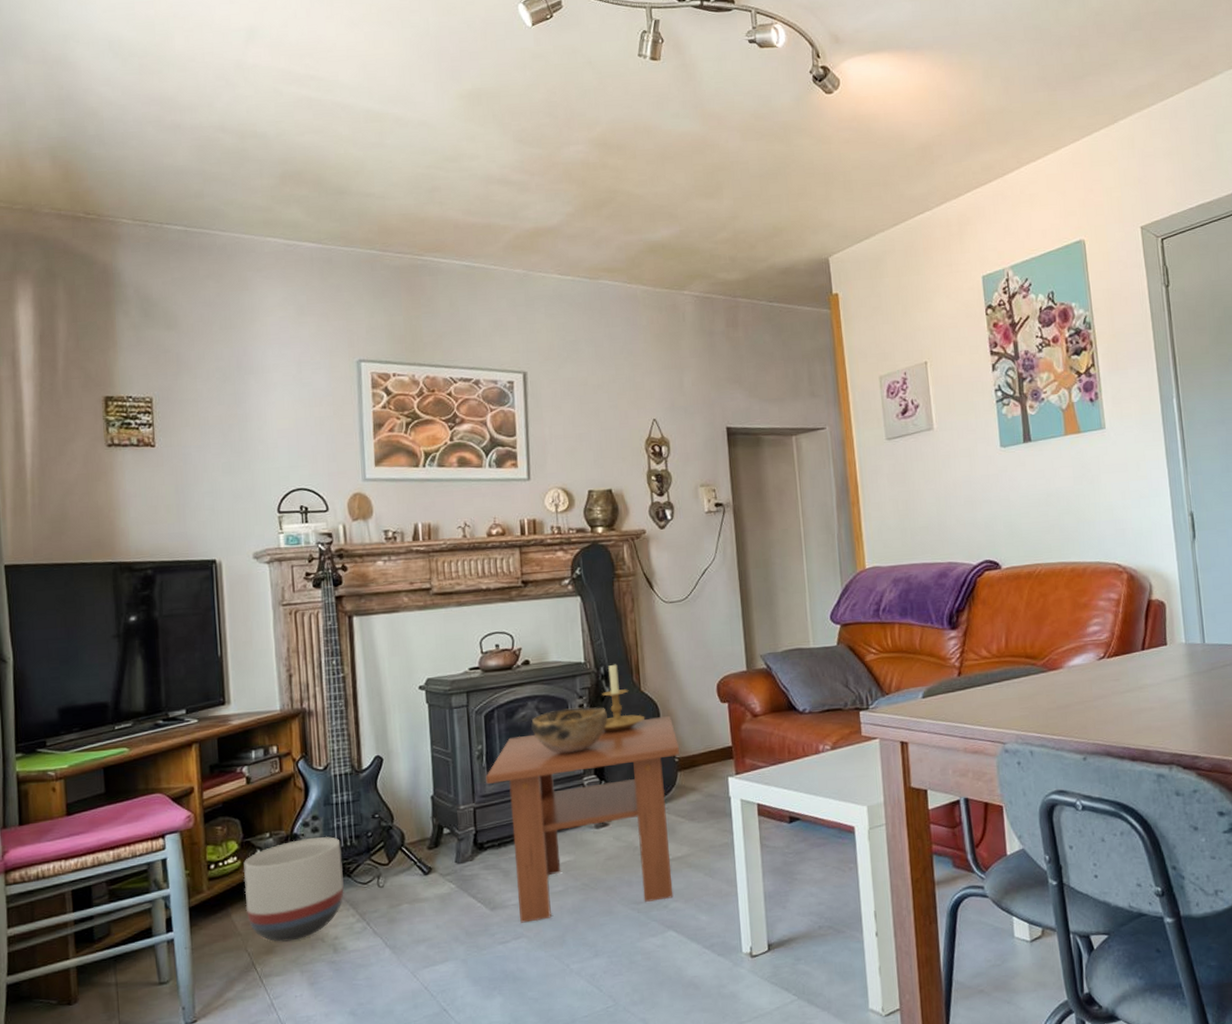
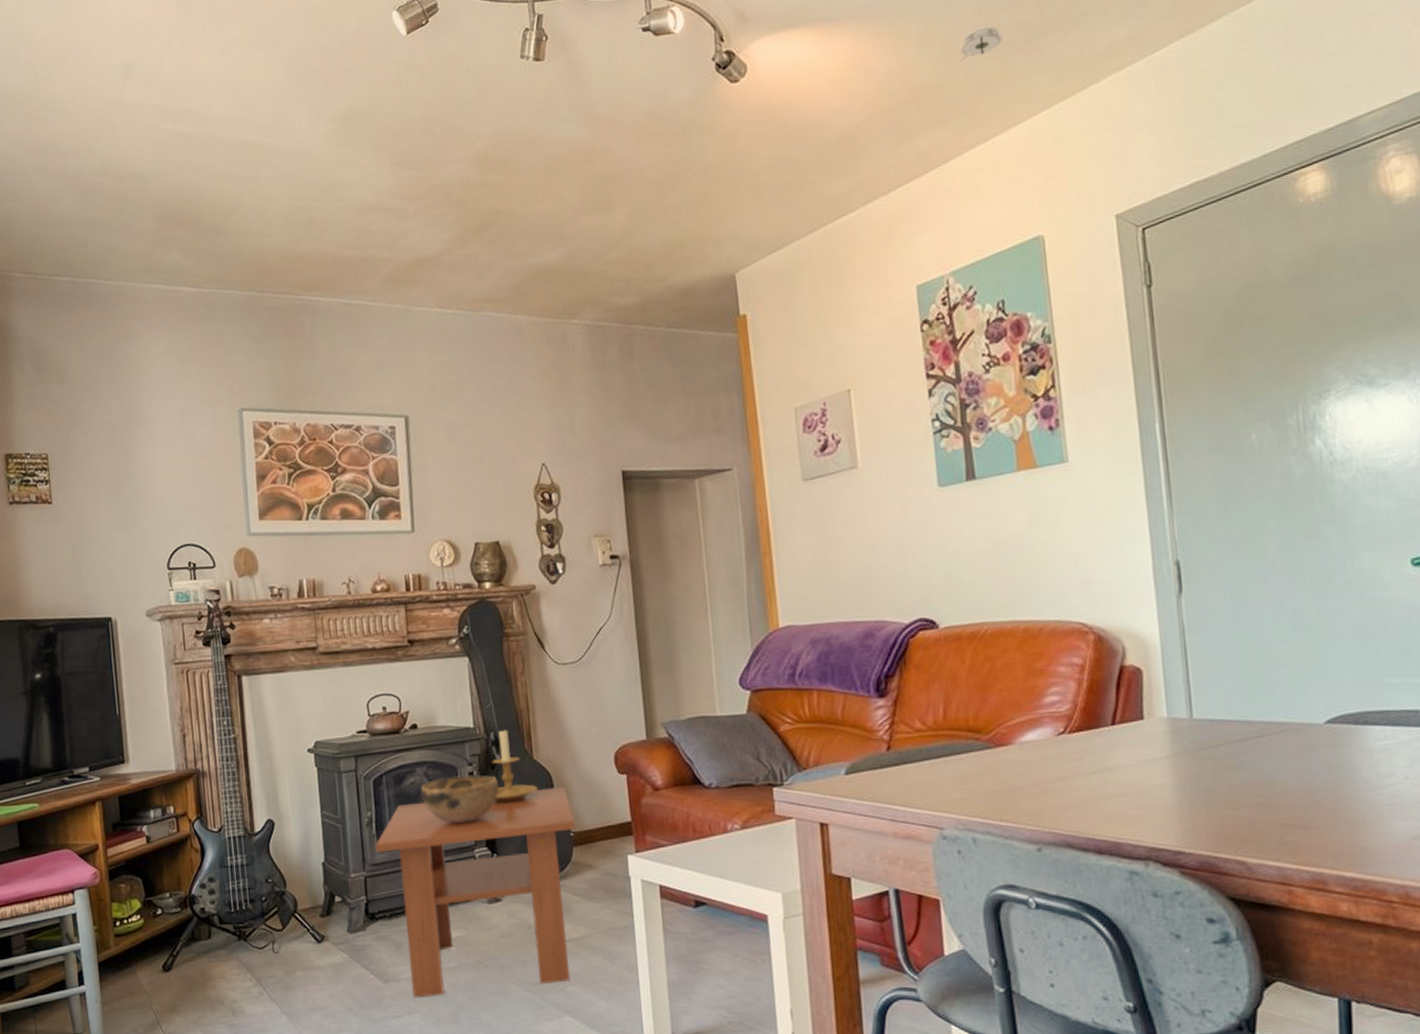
planter: present [243,837,344,942] -> none [146,899,241,1002]
smoke detector: none [1017,65,1052,92] -> present [960,26,1004,61]

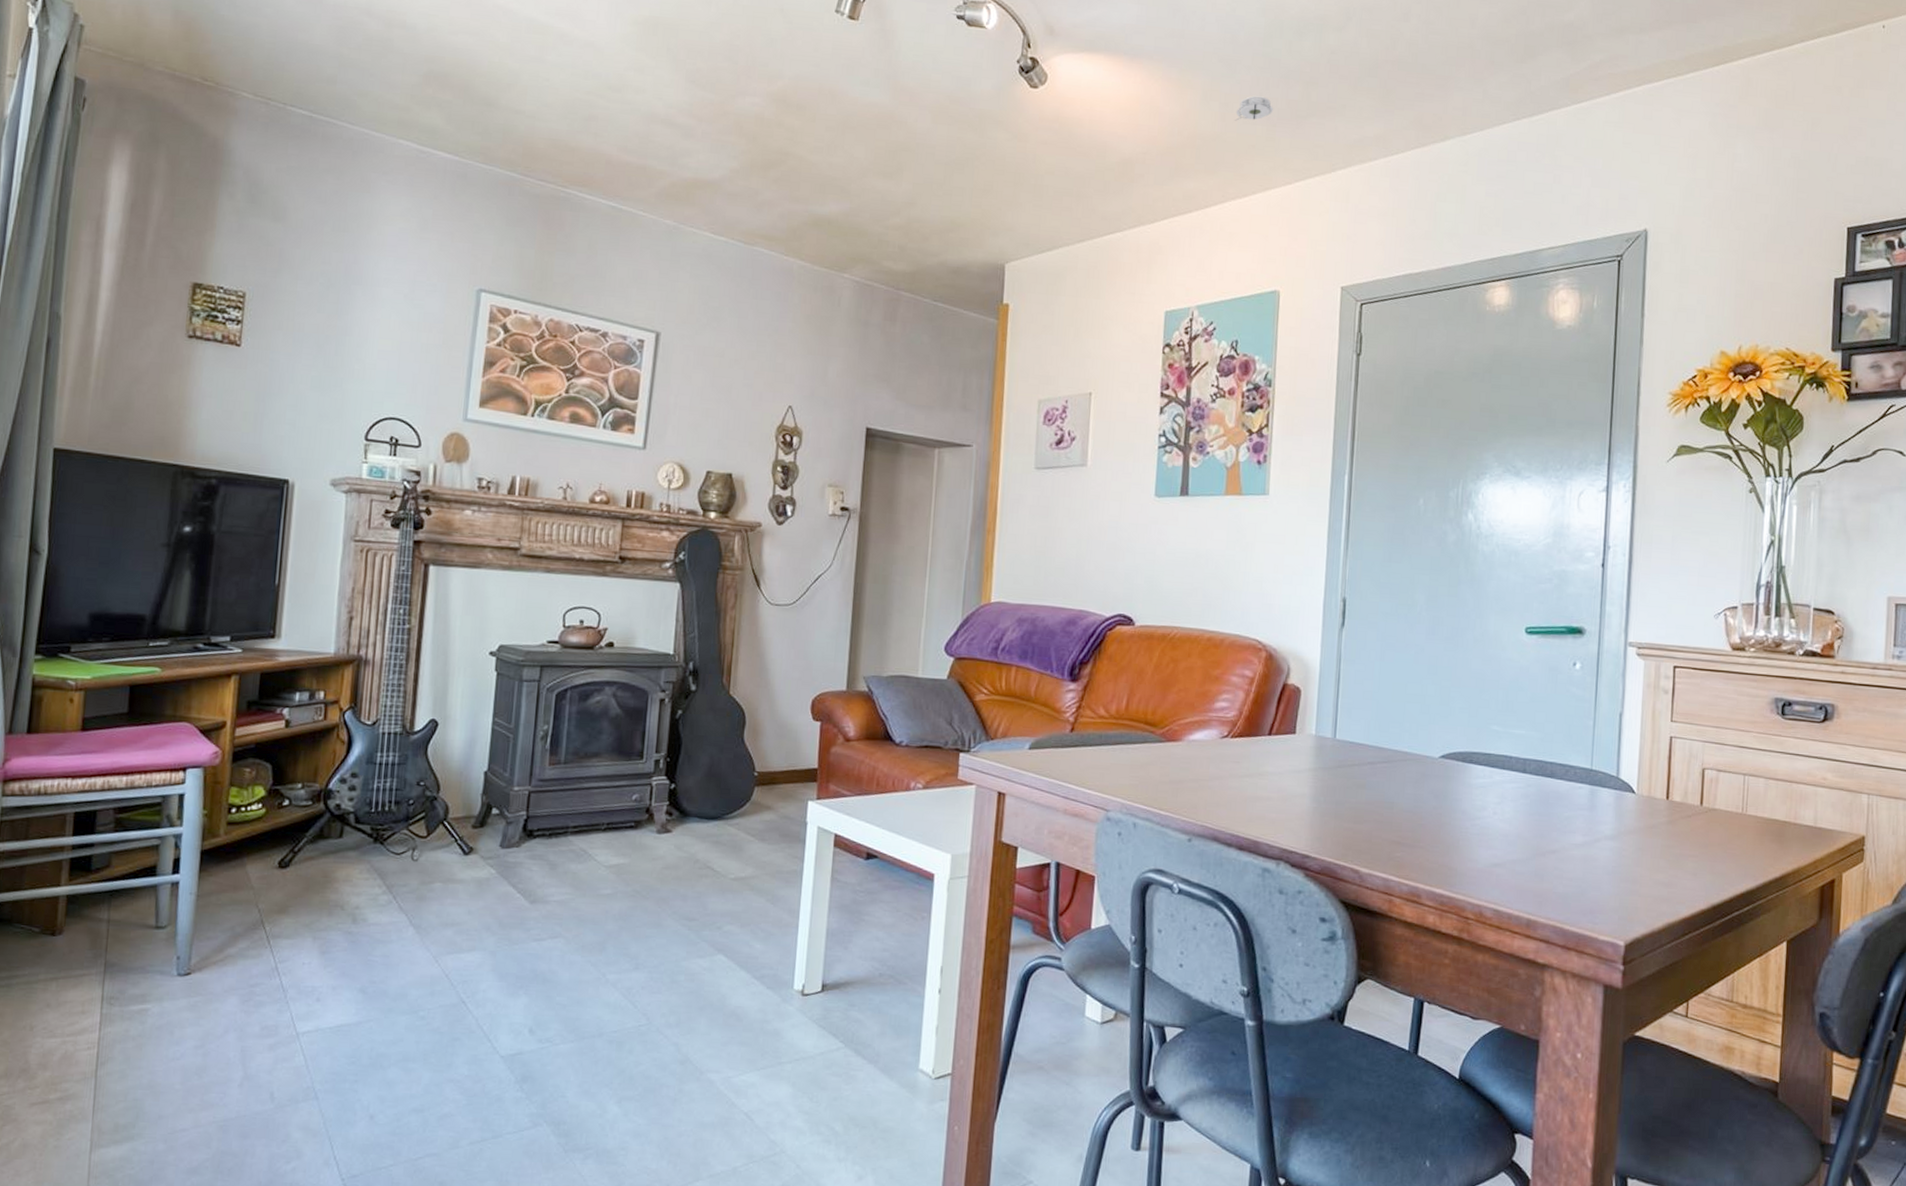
coffee table: present [376,787,576,998] -> none [547,722,762,923]
decorative bowl: present [420,775,499,823] -> none [605,700,689,749]
candle holder: present [492,727,538,802] -> none [682,658,730,734]

